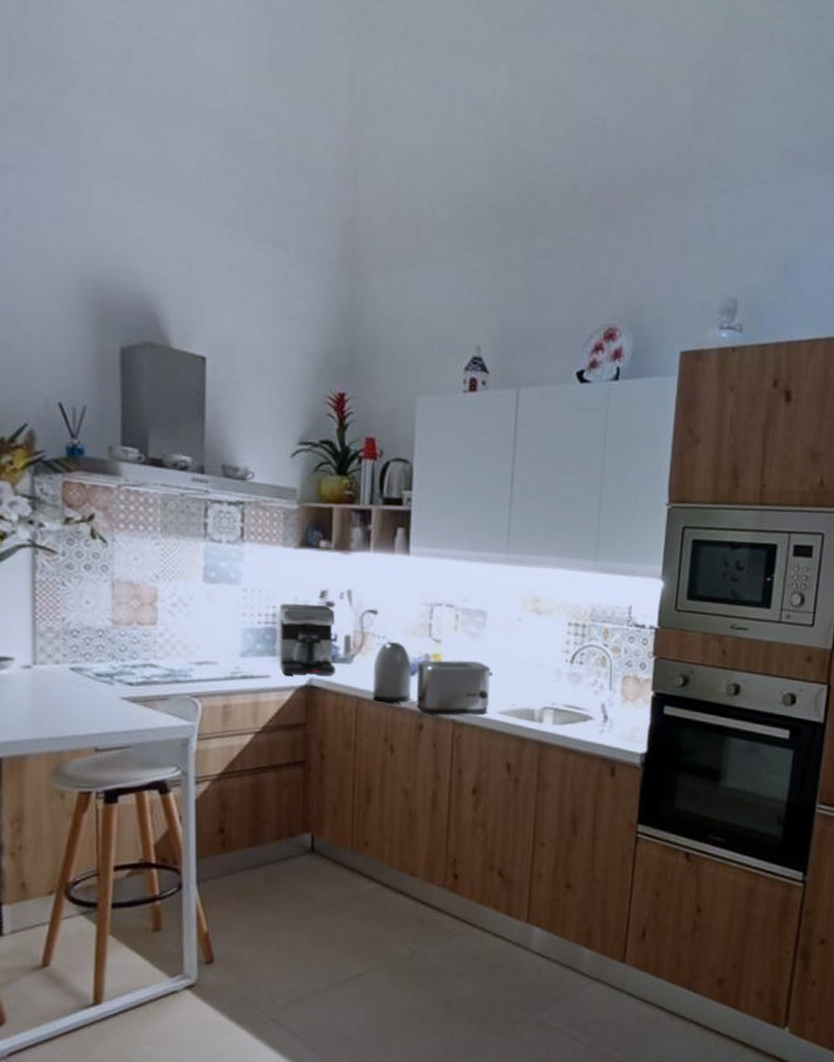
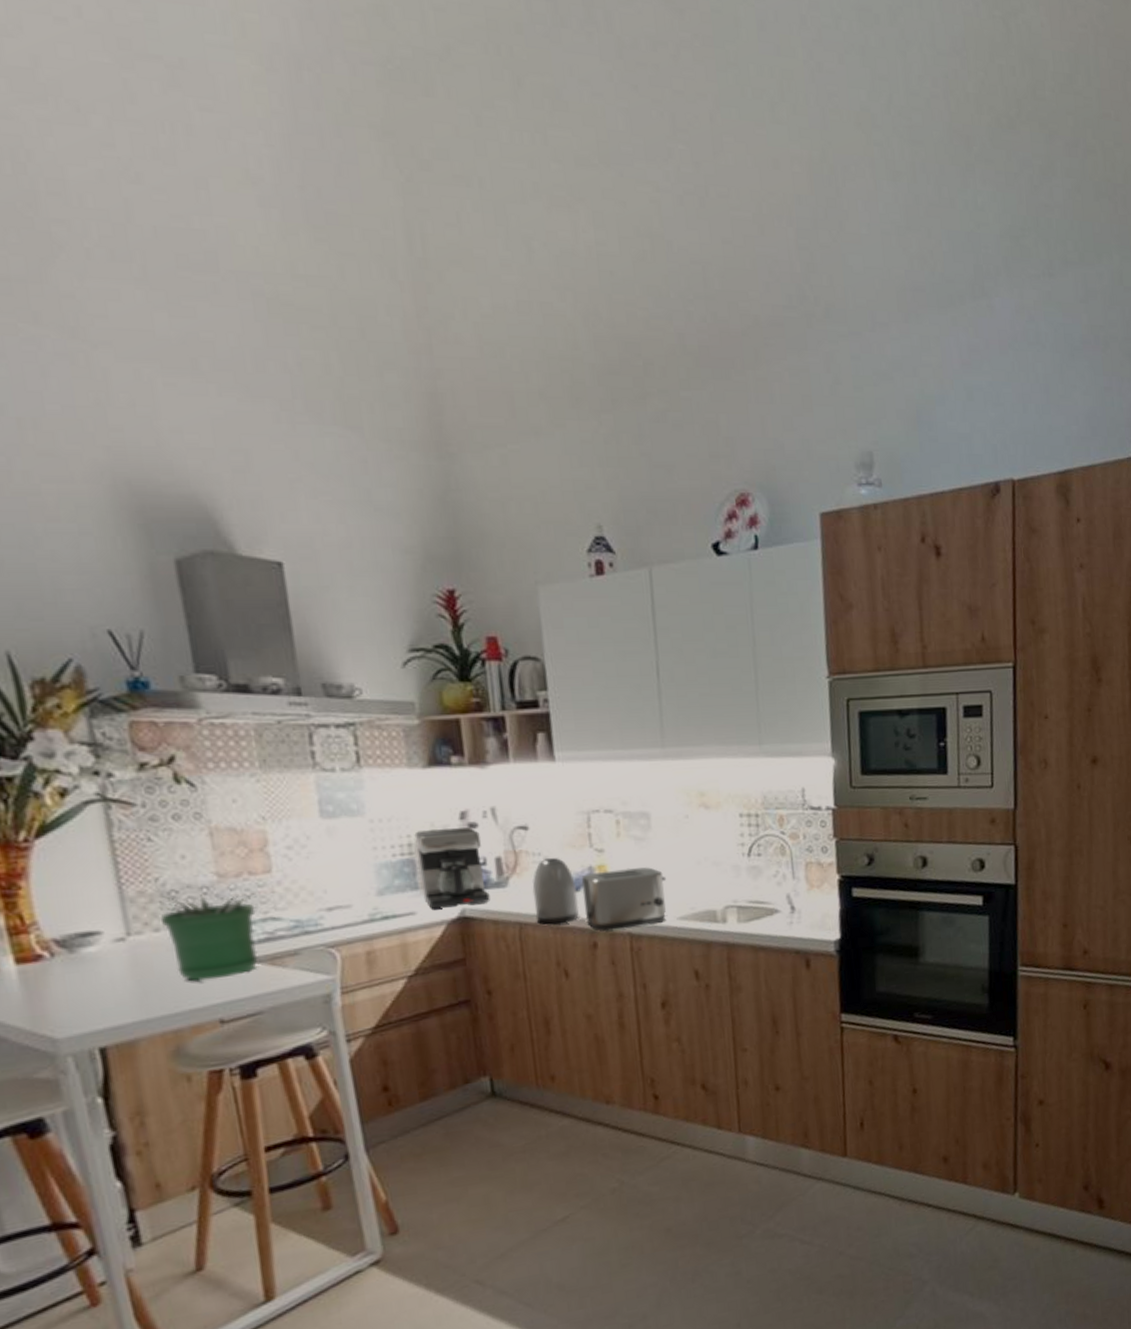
planter: none [62,634,142,712] -> present [160,895,259,981]

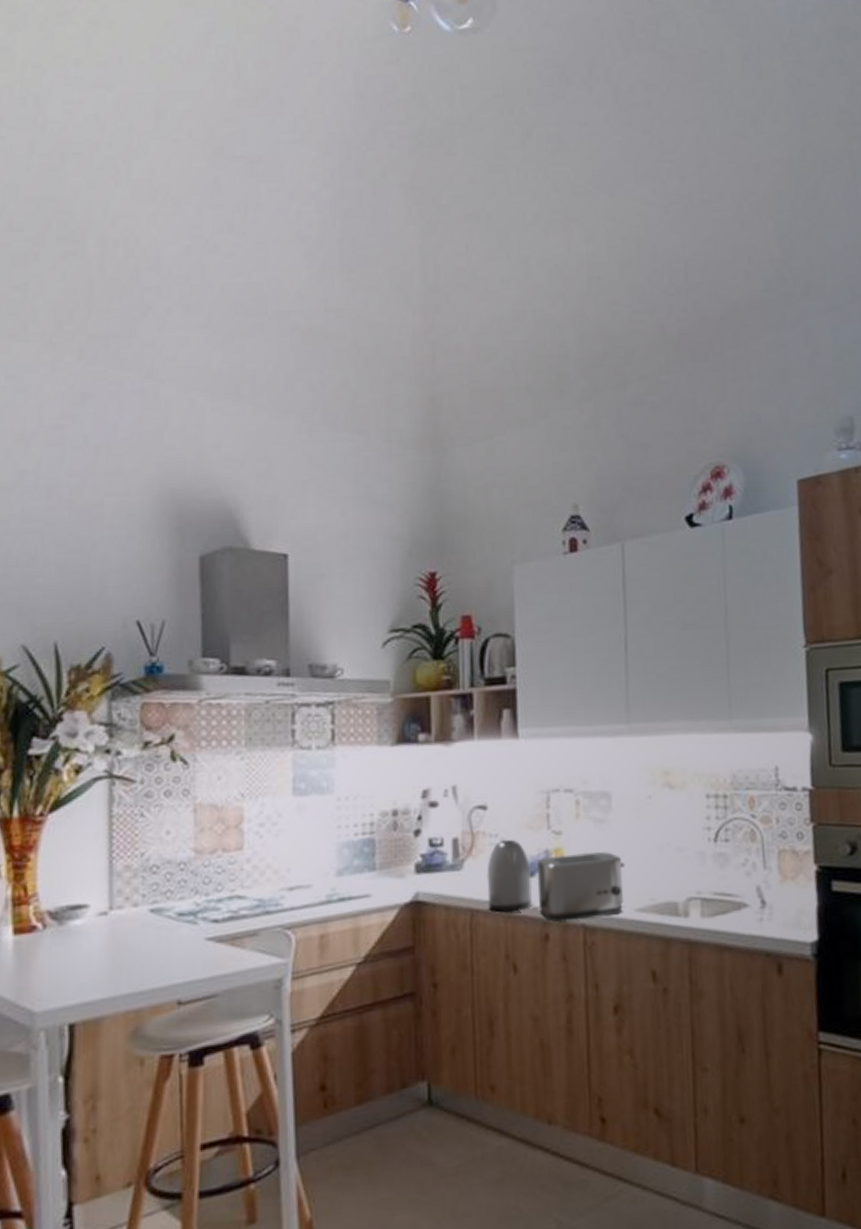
planter: present [160,895,259,981] -> none [141,870,227,959]
coffee maker: present [414,827,490,909] -> none [377,806,444,892]

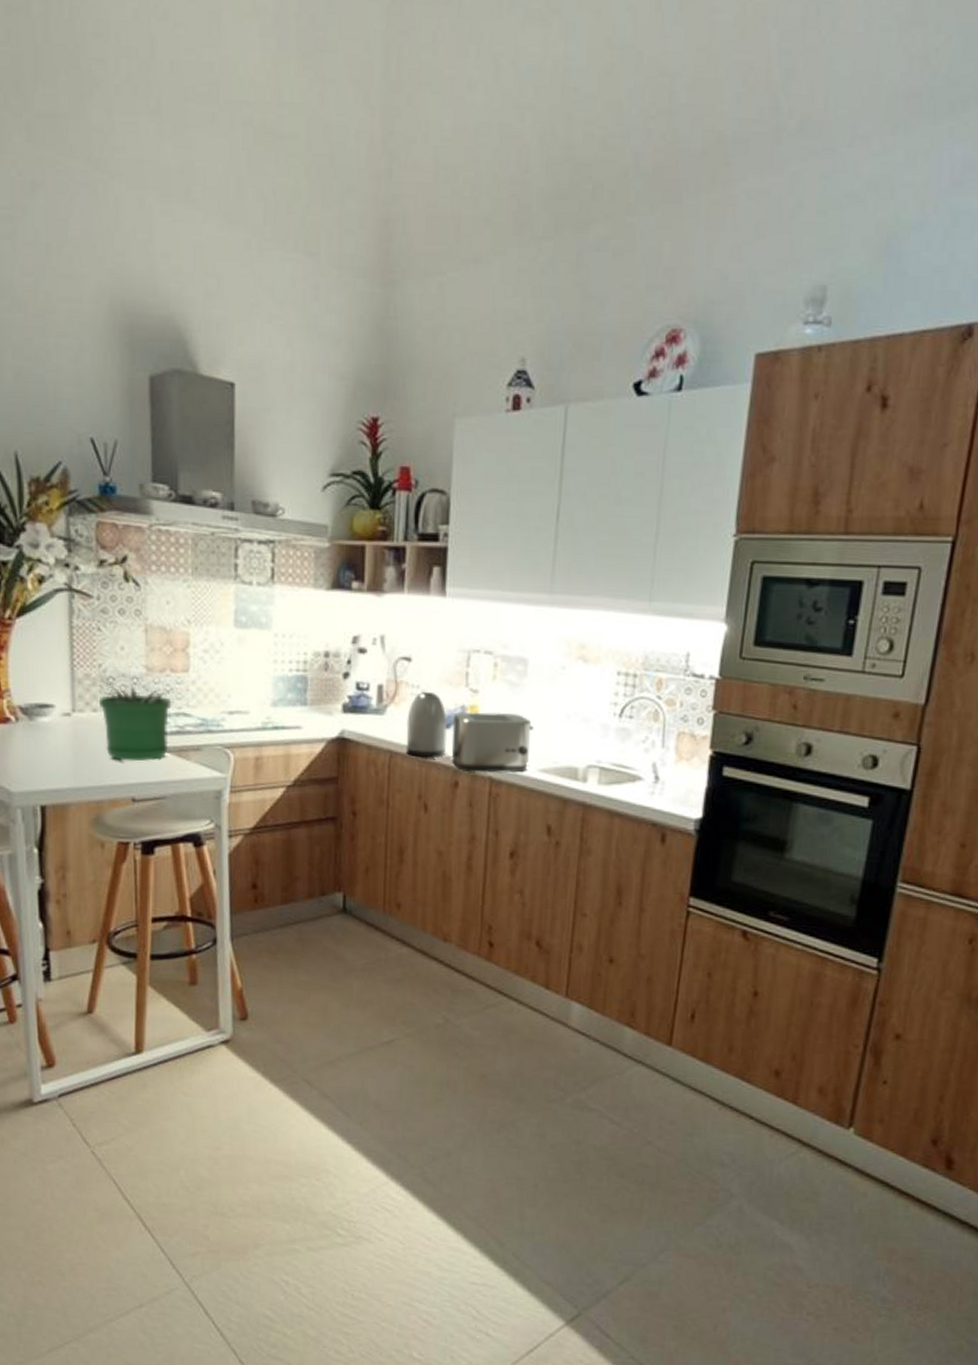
planter: none [141,870,227,959] -> present [100,681,175,762]

